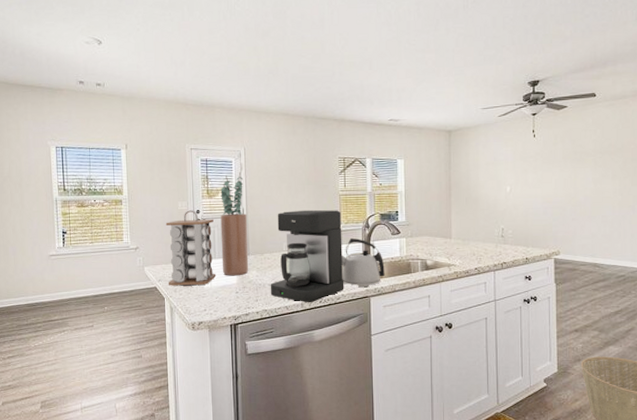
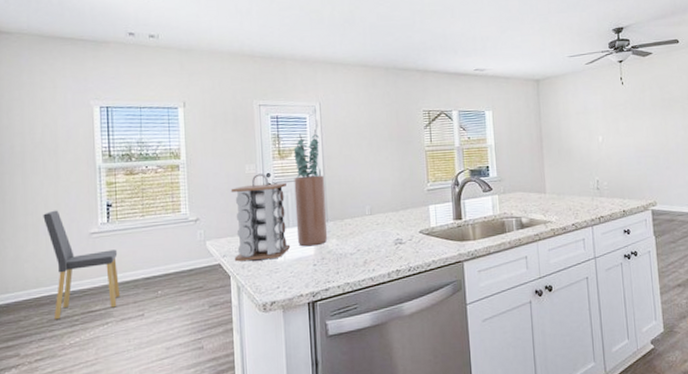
dining chair: none [11,234,74,326] -> present [43,210,121,320]
coffee maker: present [270,209,344,303] -> none [352,167,435,273]
kettle: present [341,238,385,288] -> none [430,197,478,252]

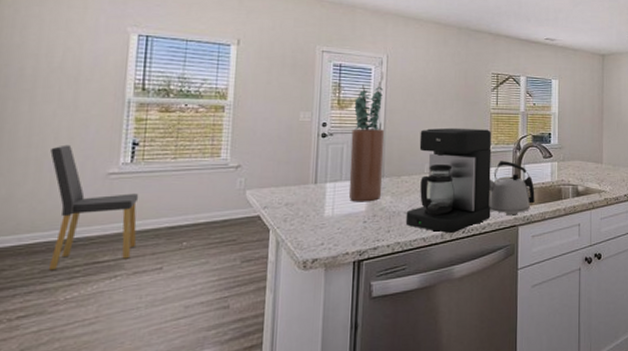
spice rack: present [230,173,291,262] -> none [276,122,343,215]
coffee maker: none [352,167,435,273] -> present [405,127,492,234]
kettle: none [430,197,478,252] -> present [489,161,535,216]

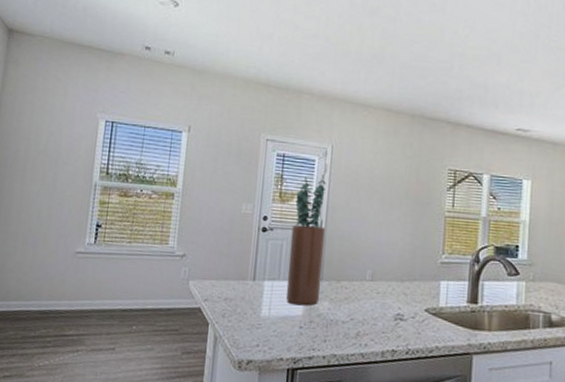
dining chair: present [48,144,139,271] -> none [27,222,99,338]
coffee maker: present [405,127,492,234] -> none [343,230,446,353]
kettle: present [489,161,535,216] -> none [438,274,495,341]

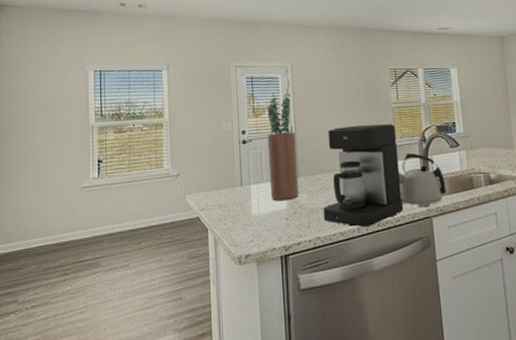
coffee maker: none [343,230,446,353] -> present [323,124,404,228]
kettle: none [438,274,495,341] -> present [398,153,446,208]

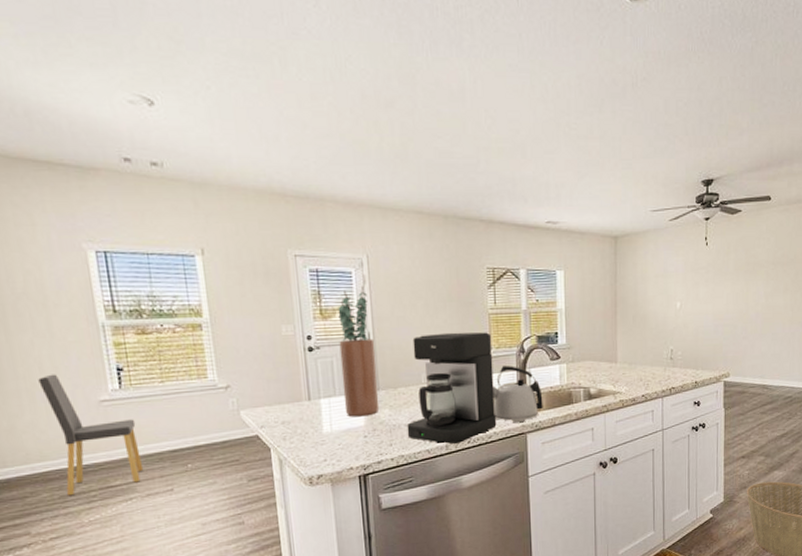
dining chair: none [42,165,108,269] -> present [38,374,144,496]

